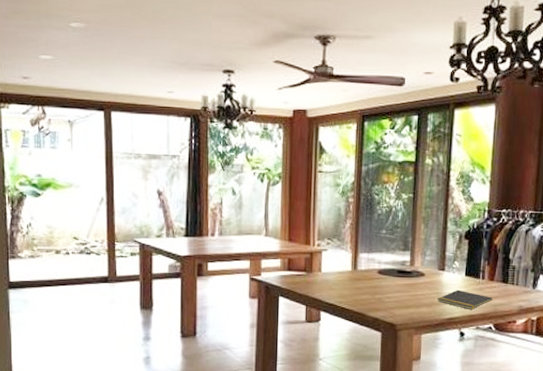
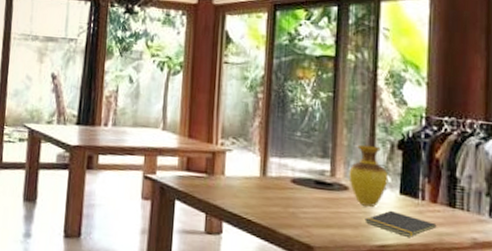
vase: none [425,237,457,288] -> present [349,144,389,207]

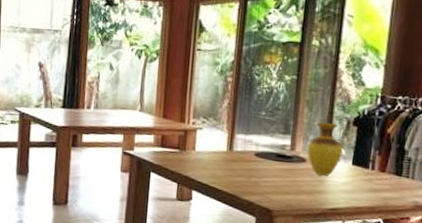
notepad: present [364,210,437,237] -> none [319,179,383,202]

